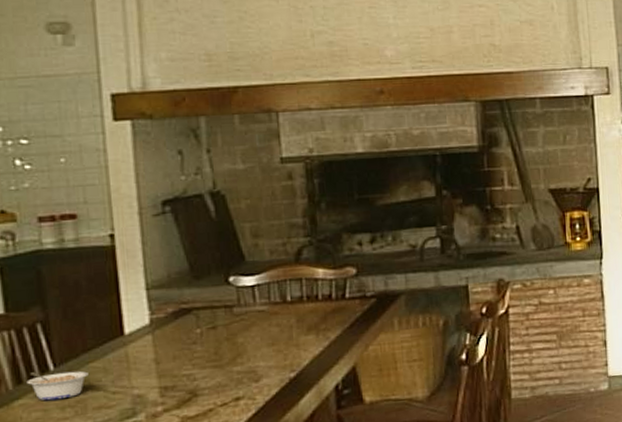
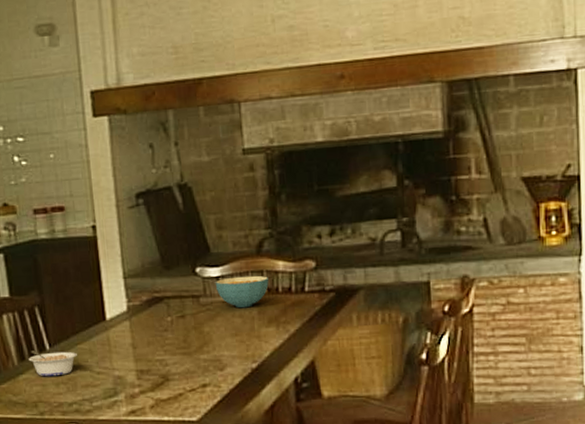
cereal bowl: none [250,283,308,317] -> present [215,275,269,308]

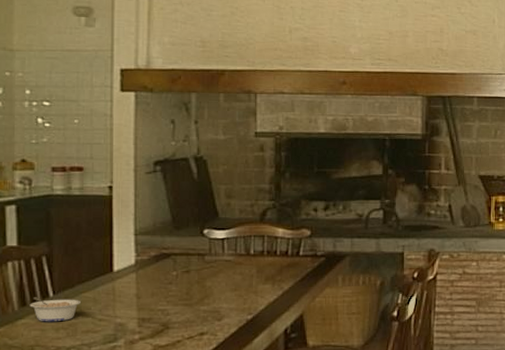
cereal bowl: present [215,275,269,308] -> none [220,239,268,267]

